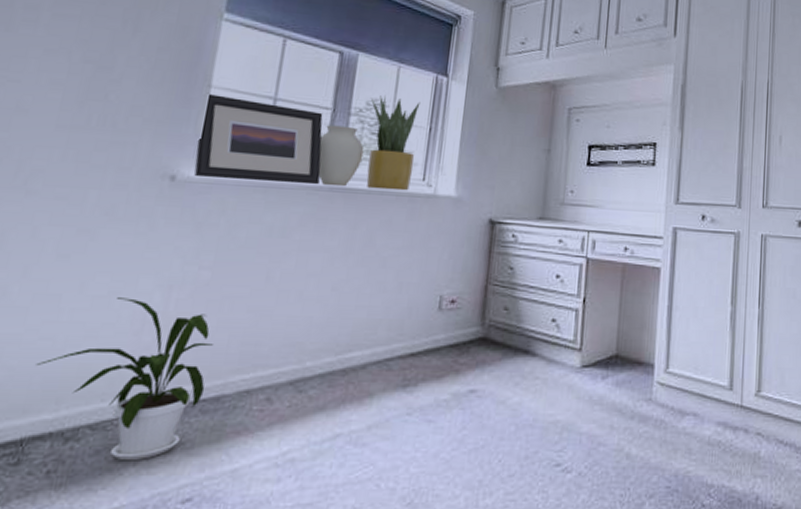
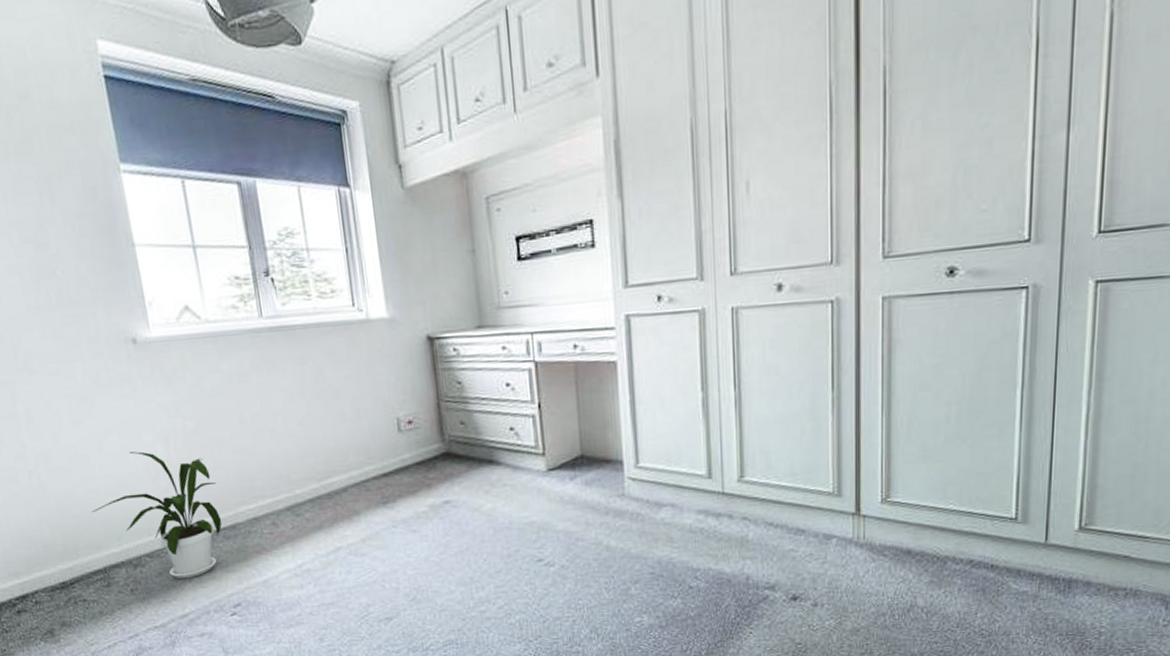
picture frame: present [194,92,323,185] -> none [133,252,258,337]
vase: present [318,124,364,187] -> none [245,262,291,327]
planter: present [366,95,421,191] -> none [281,222,342,323]

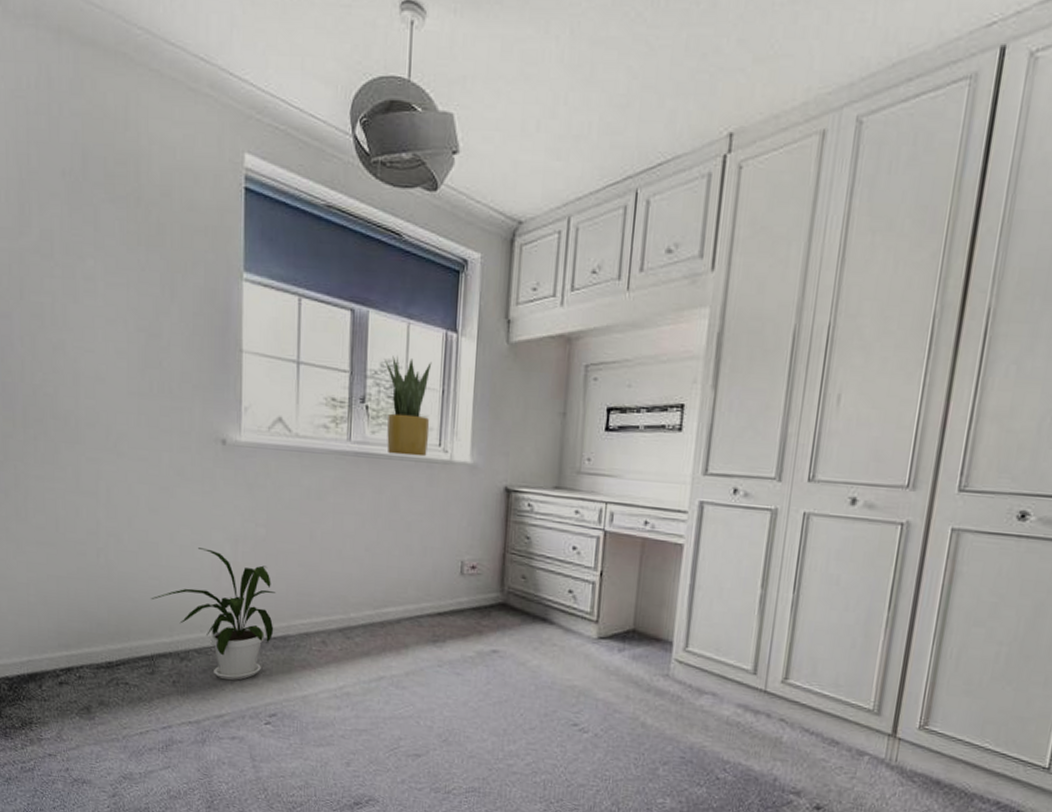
planter: none [281,222,342,323] -> present [385,356,432,457]

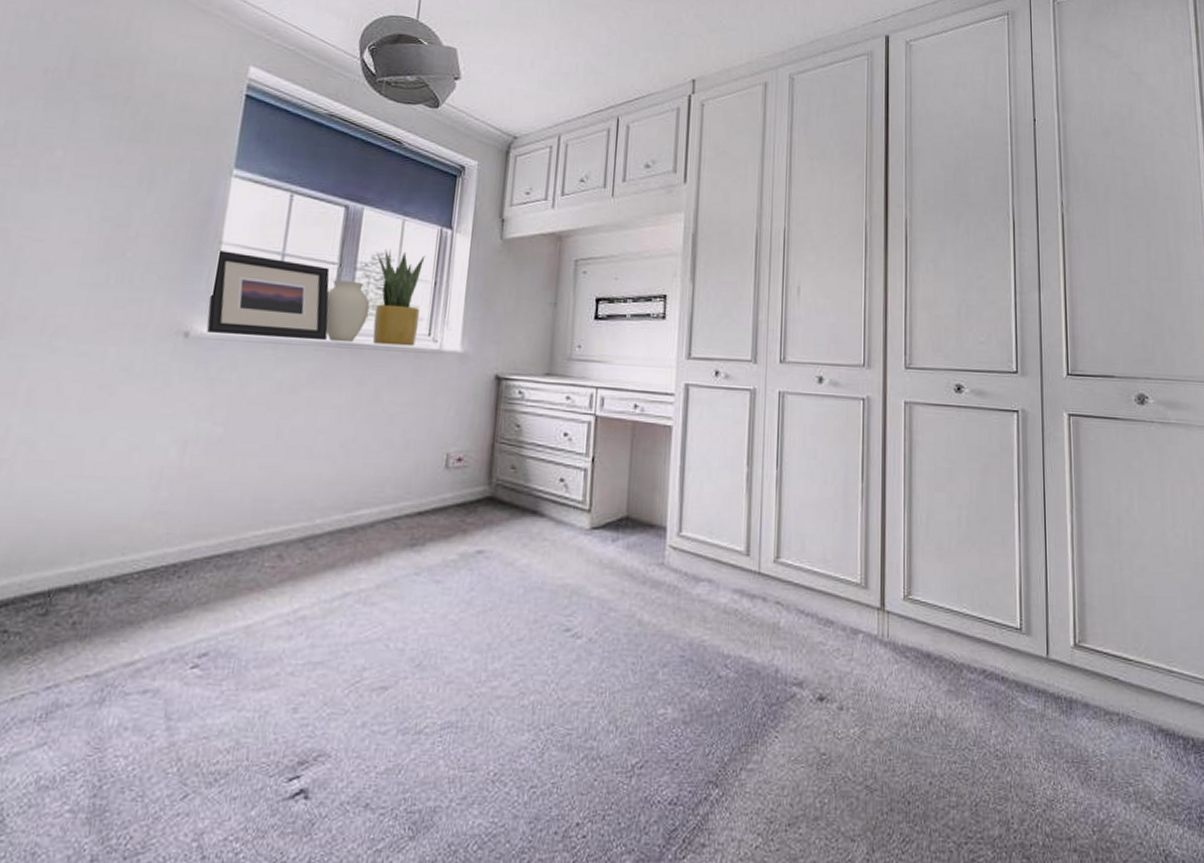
house plant: present [151,548,275,681] -> none [62,453,226,615]
picture frame: none [238,357,346,450] -> present [206,249,330,341]
vase: none [341,388,382,452] -> present [325,280,370,343]

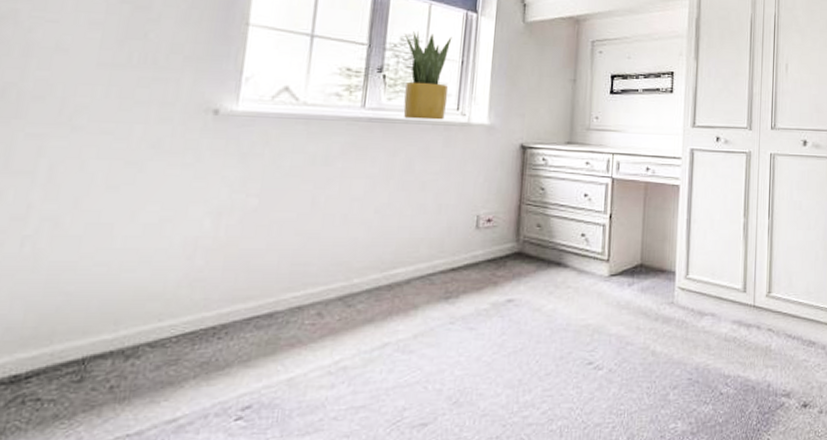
picture frame: present [206,249,330,341] -> none [236,30,360,116]
vase: present [325,280,370,343] -> none [357,59,400,117]

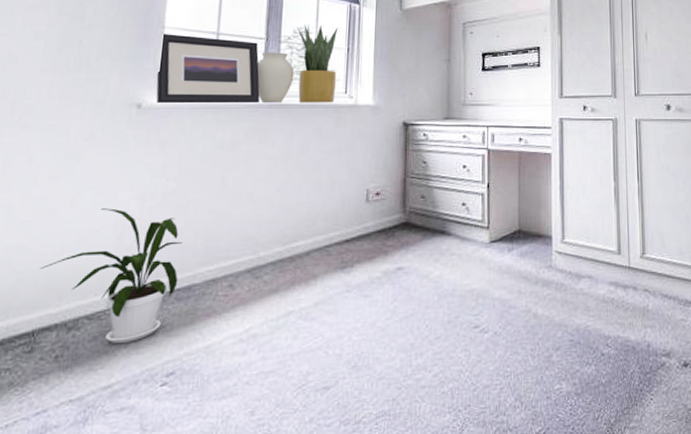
house plant: none [93,225,264,375] -> present [40,208,182,345]
picture frame: none [236,30,360,116] -> present [156,33,260,104]
vase: none [357,59,400,117] -> present [257,52,295,103]

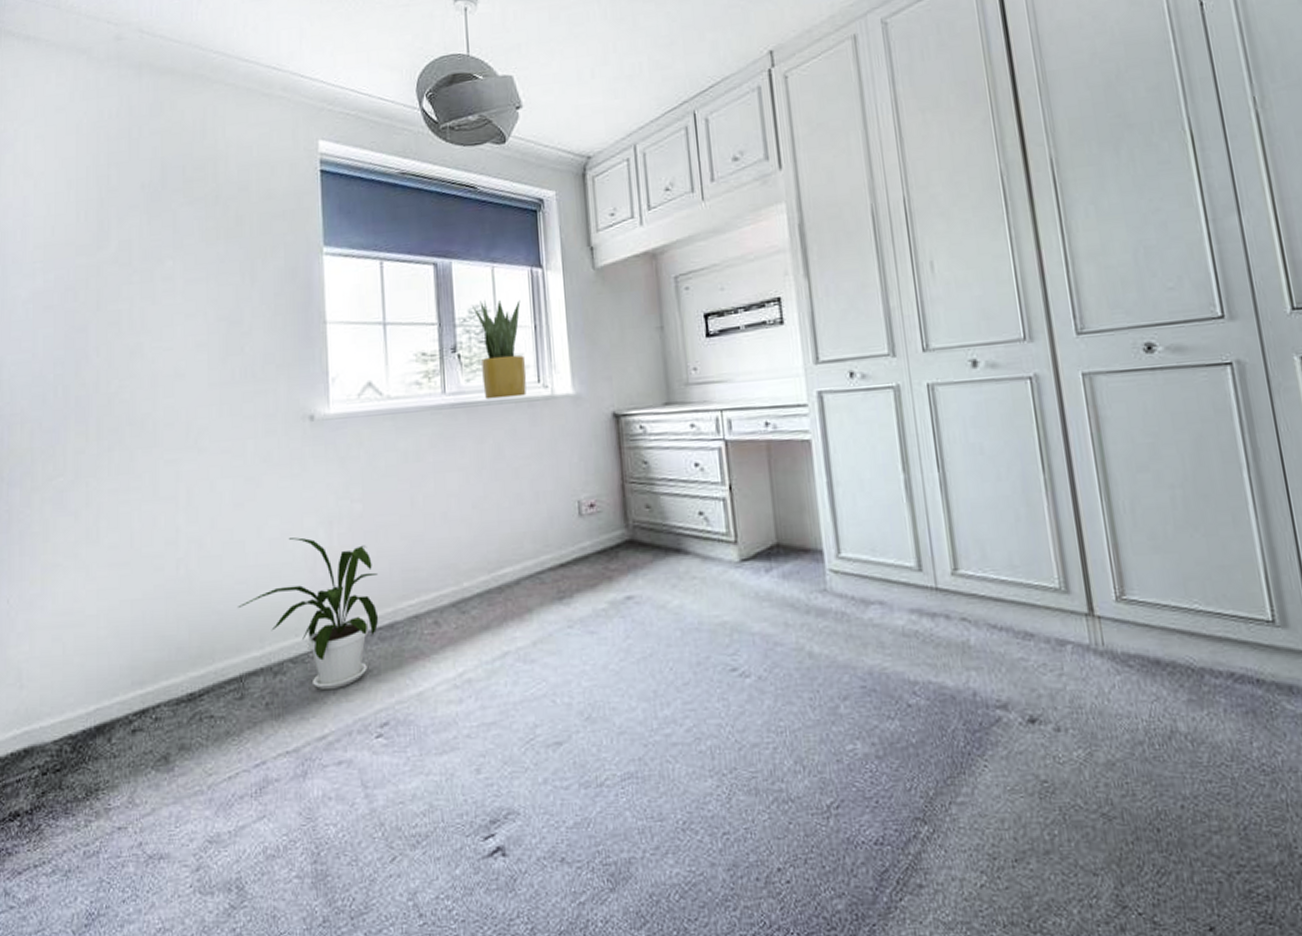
picture frame: present [156,33,260,104] -> none [323,329,440,414]
vase: present [257,52,295,103] -> none [432,338,476,403]

